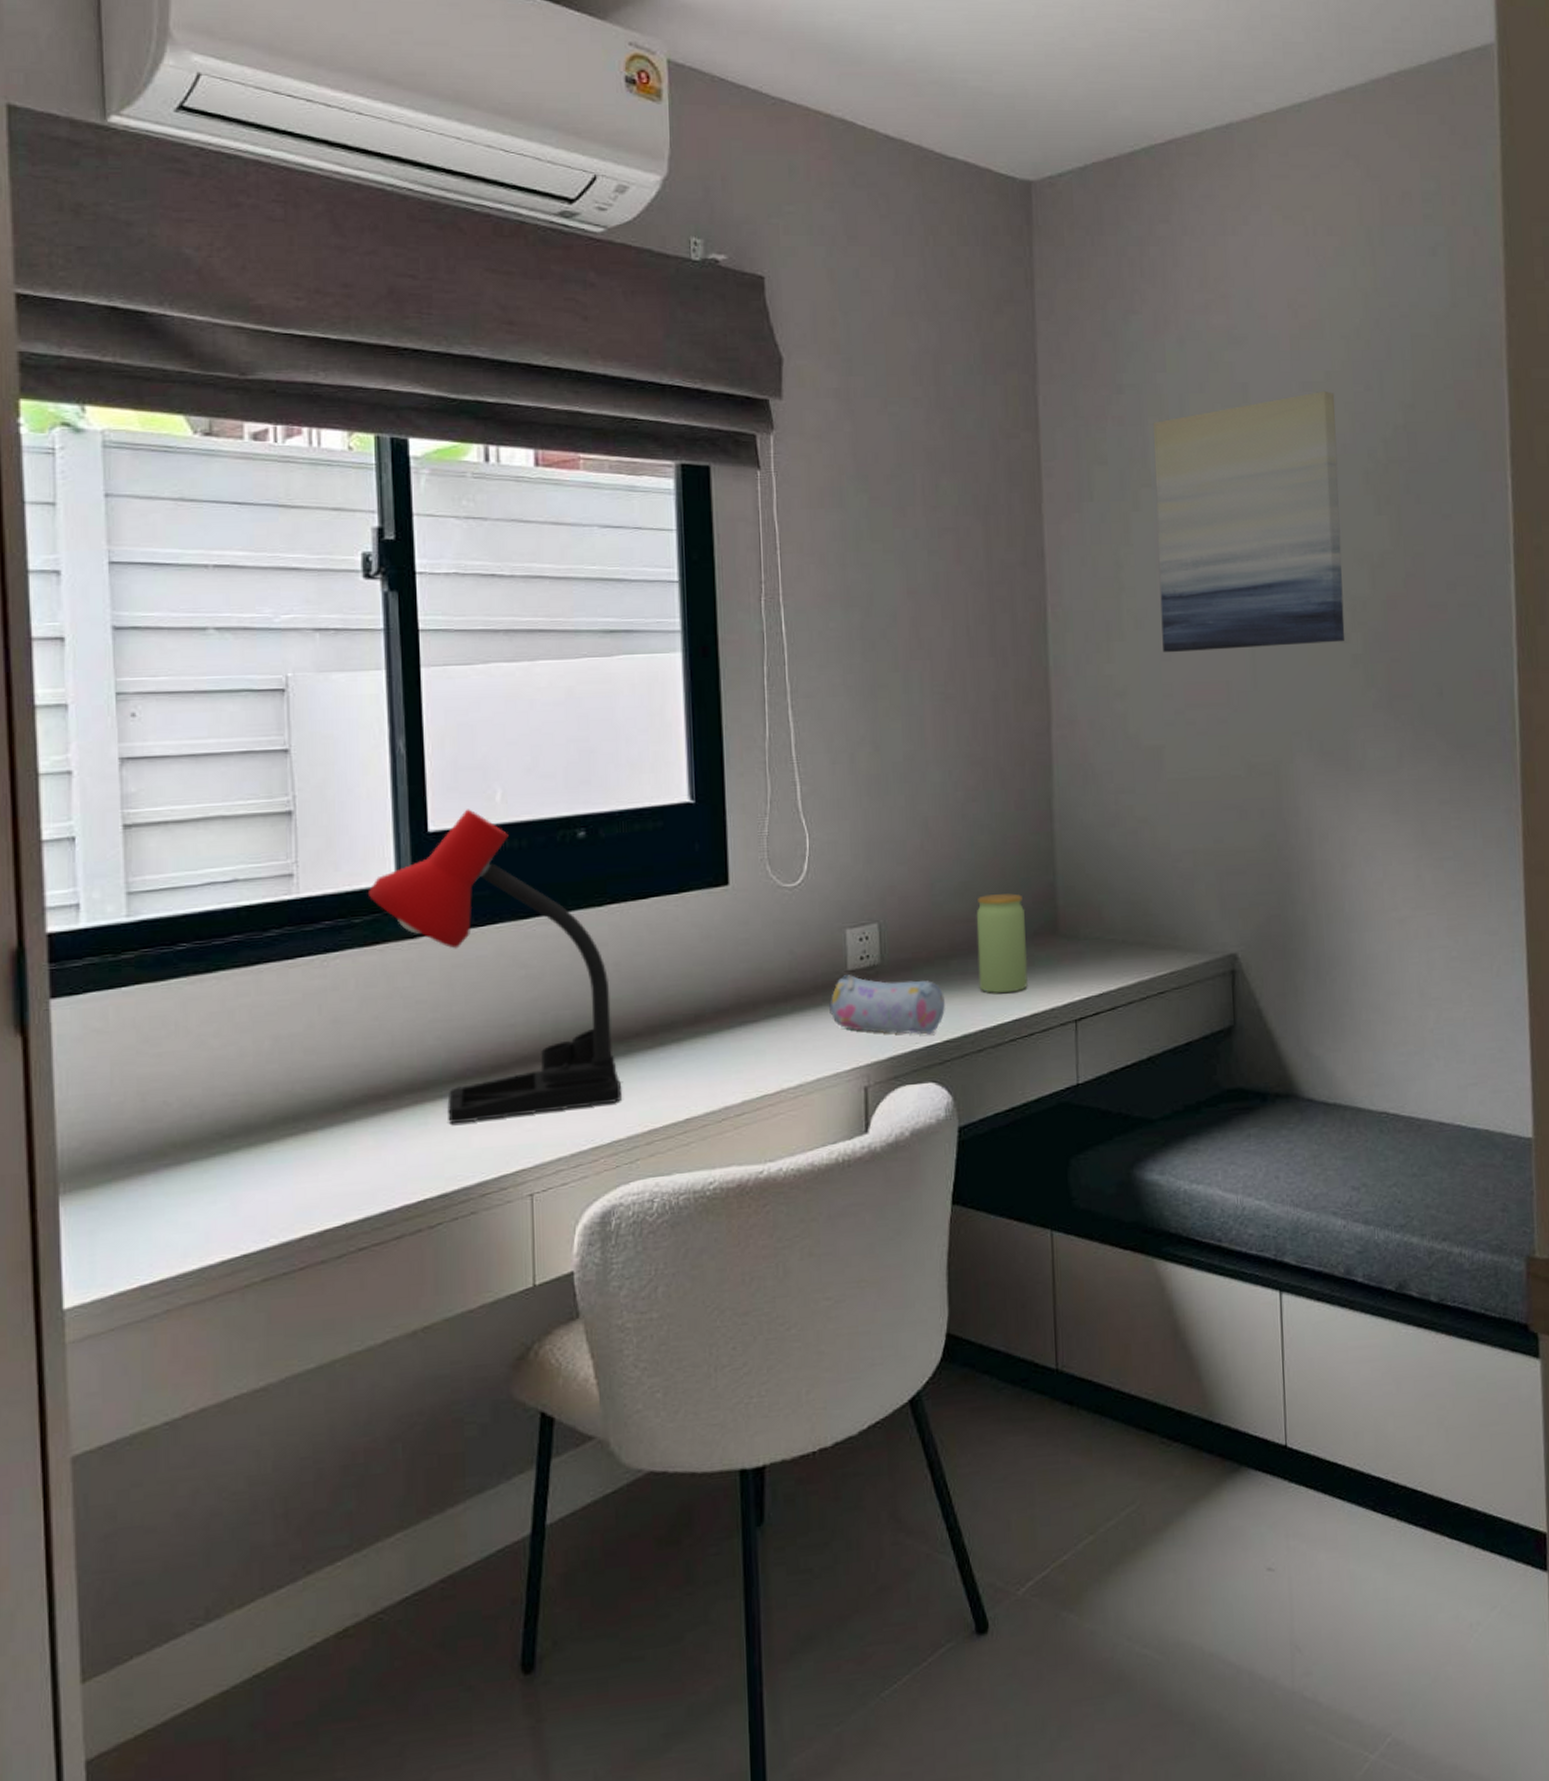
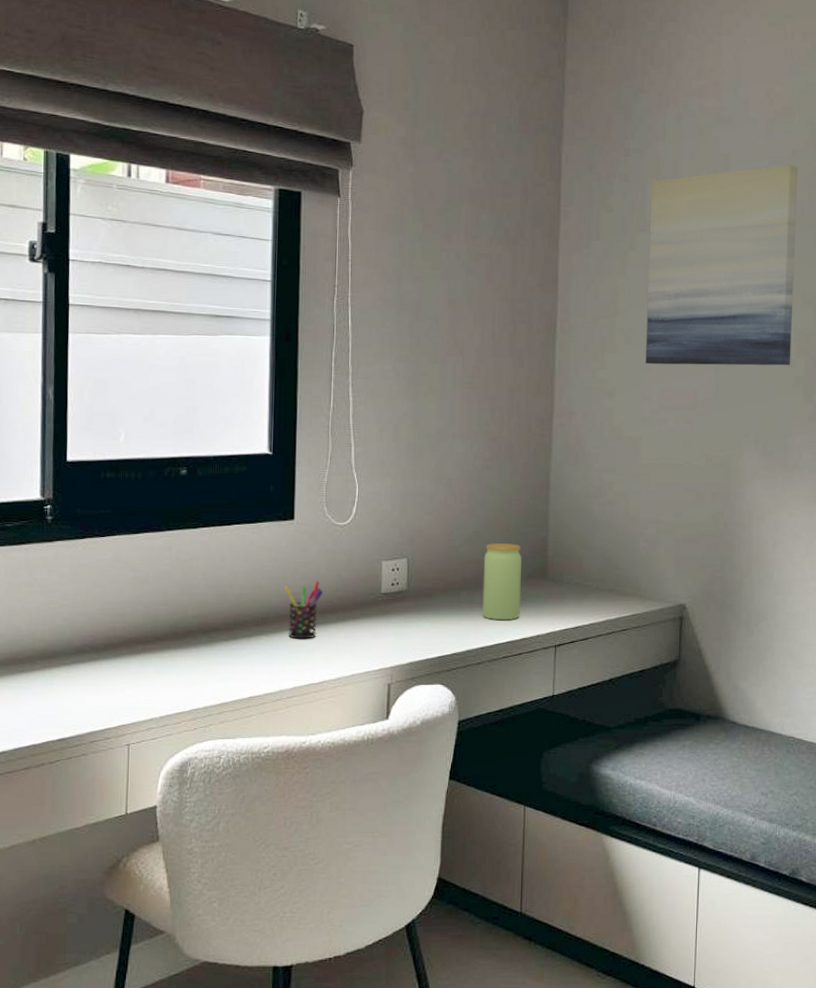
desk lamp: present [367,809,621,1123] -> none [18,446,202,686]
pen holder: none [722,961,773,1039] -> present [284,580,324,639]
pencil case: present [828,975,945,1035] -> none [364,596,455,648]

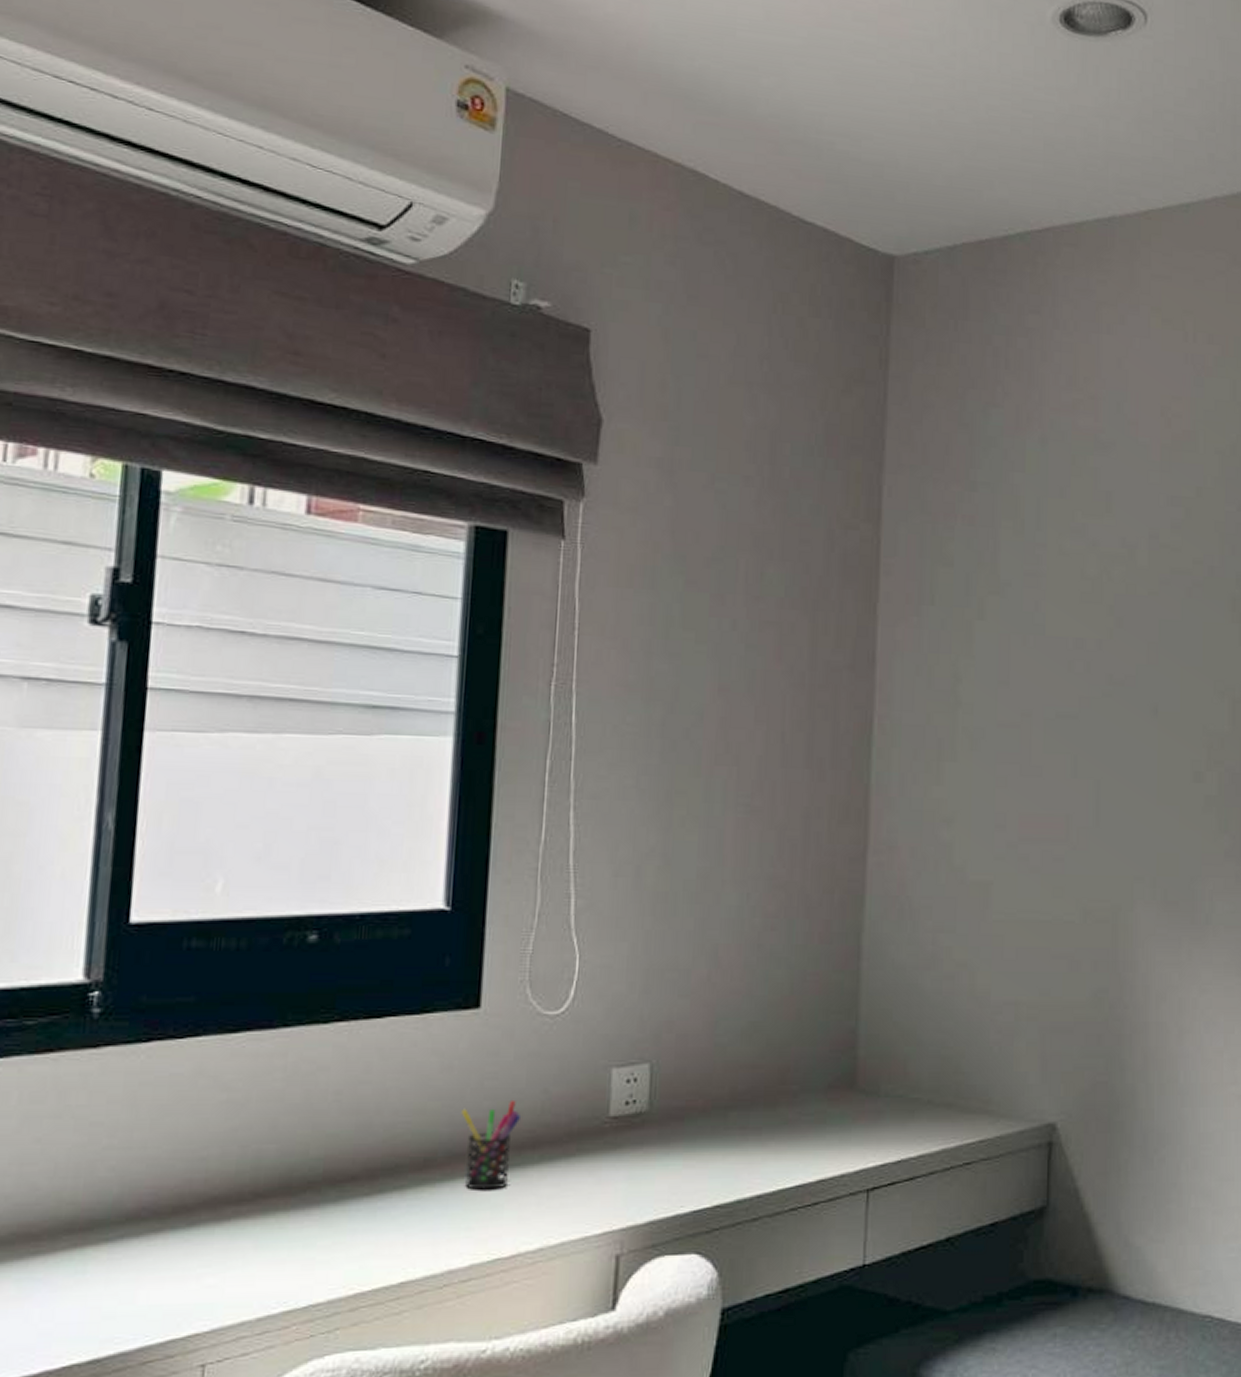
jar: present [482,543,522,621] -> none [760,1039,819,1154]
wall art: present [646,164,798,366] -> none [999,507,1205,781]

